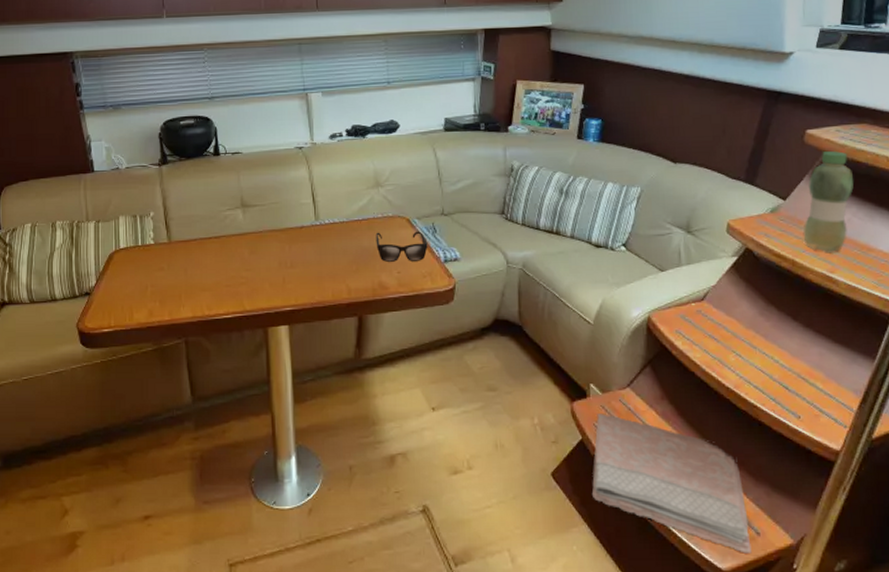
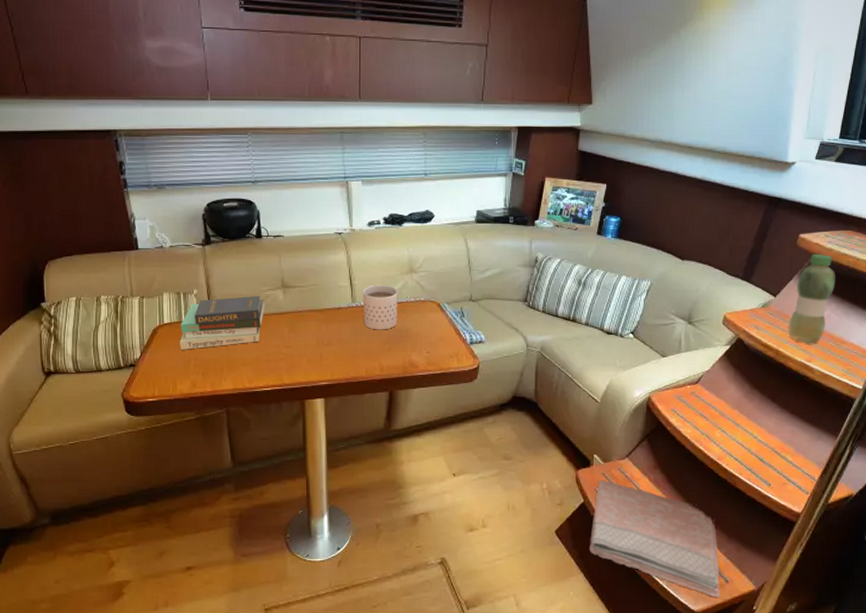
books: none [136,217,224,276] -> present [179,296,265,350]
mug: none [326,200,365,250] -> present [362,285,398,330]
sunglasses: present [375,231,428,262] -> none [408,315,456,342]

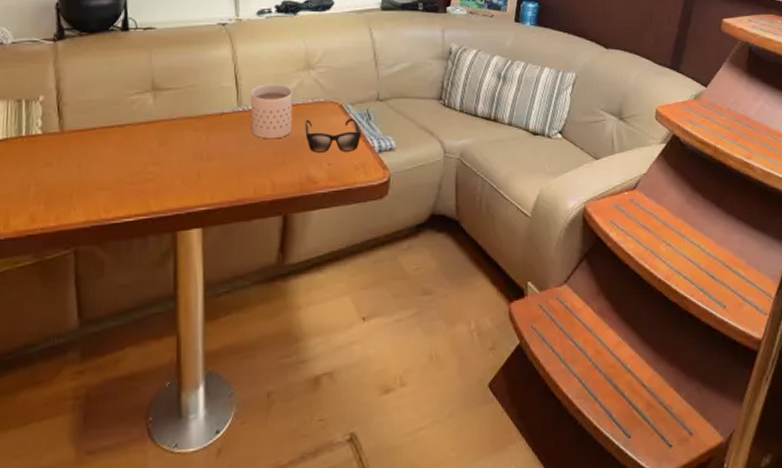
books: present [179,296,265,350] -> none [16,102,130,173]
sunglasses: none [408,315,456,342] -> present [305,118,362,153]
towel: present [589,480,720,598] -> none [529,314,686,457]
water bottle: present [788,254,836,344] -> none [722,40,765,138]

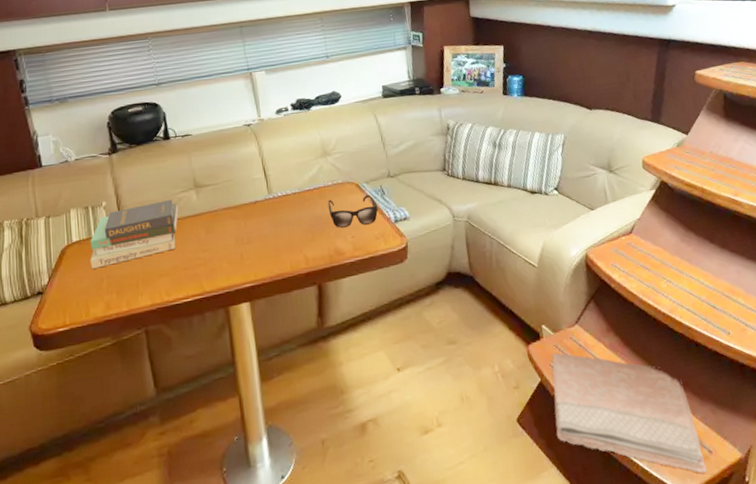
books: none [16,102,130,173] -> present [90,200,179,269]
mug: present [250,84,293,140] -> none [277,171,318,221]
towel: none [529,314,686,457] -> present [551,353,708,474]

